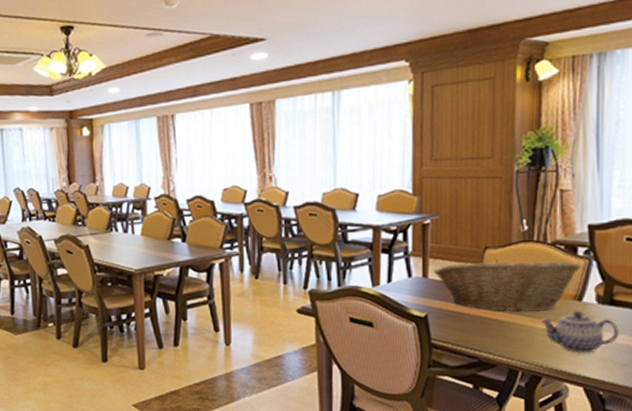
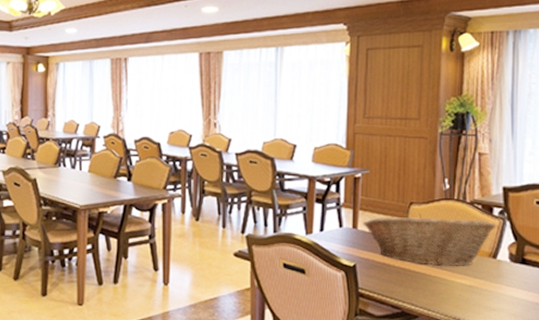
teapot: present [541,311,618,354] -> none [460,268,528,309]

